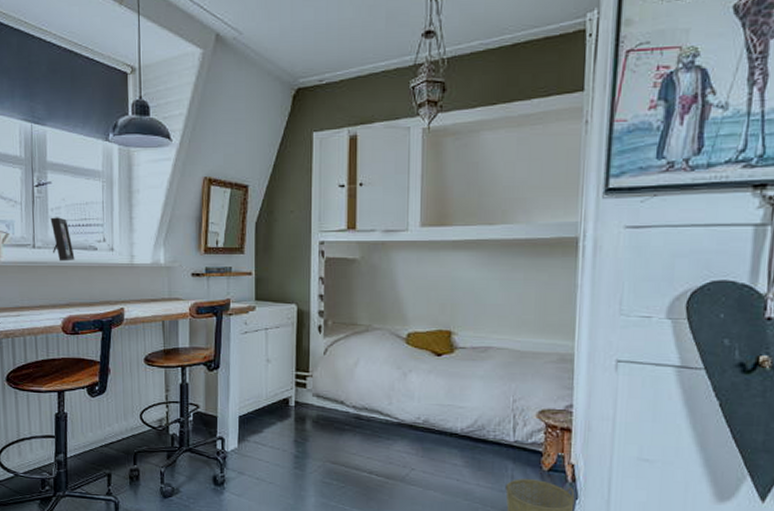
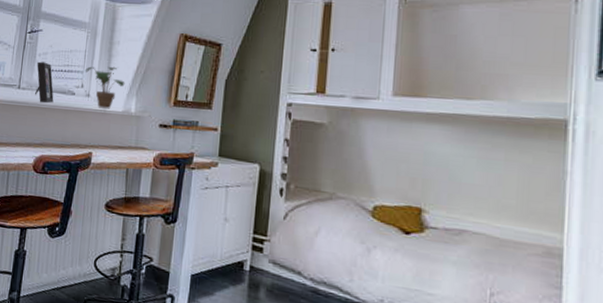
potted plant: none [106,217,151,262] -> present [85,66,125,109]

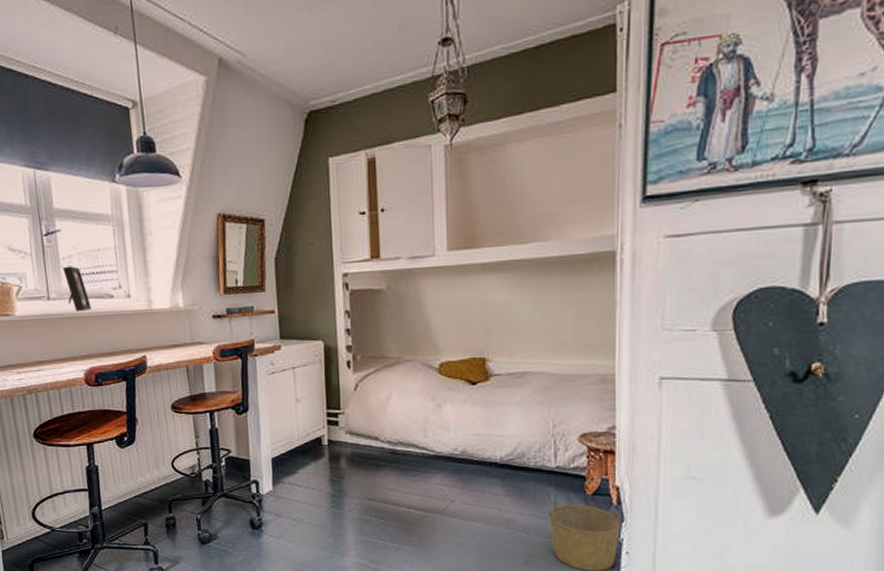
potted plant: present [85,66,125,109] -> none [120,260,167,308]

